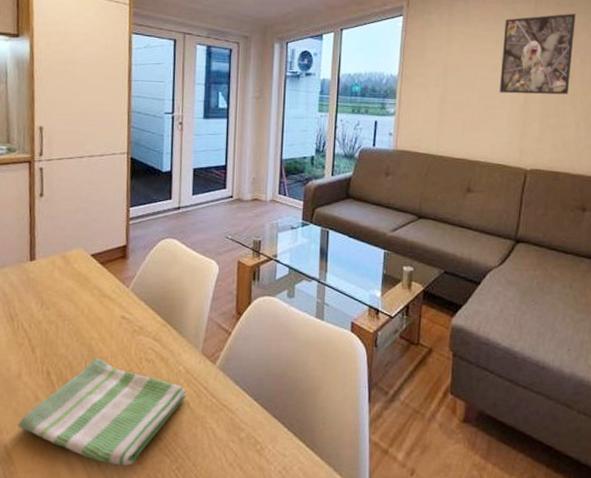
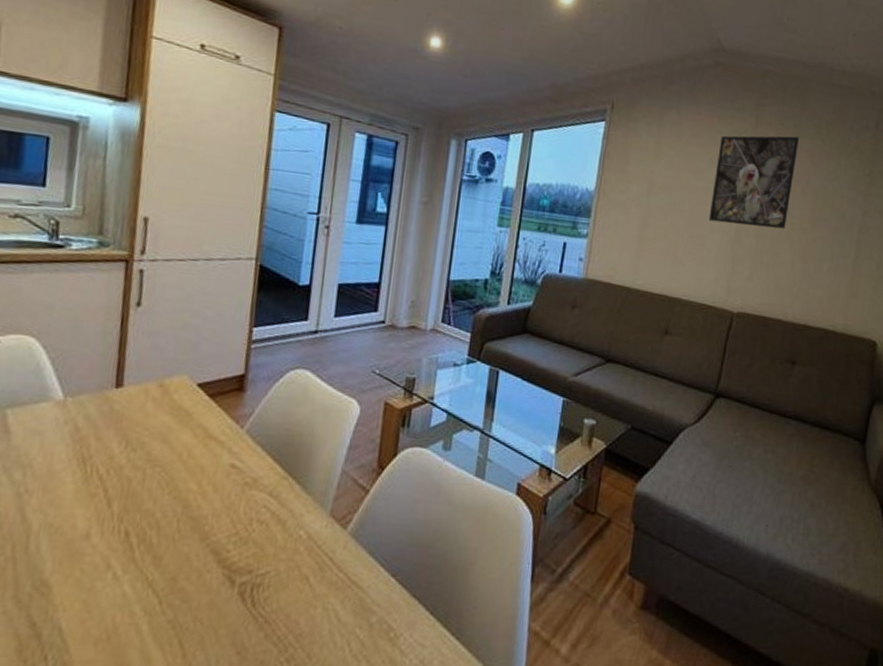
dish towel: present [17,358,186,466] -> none [78,516,306,656]

